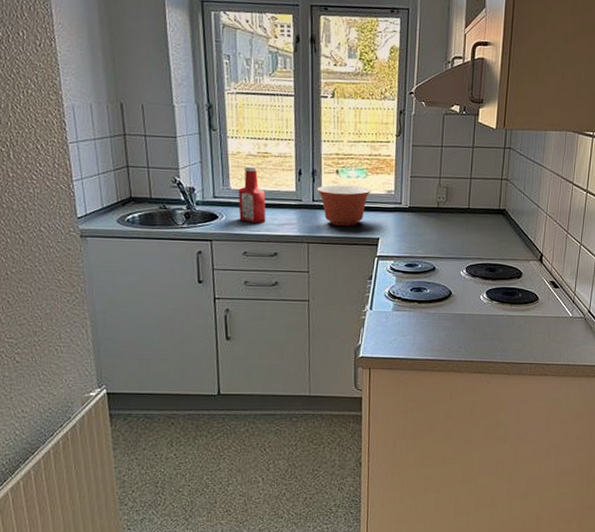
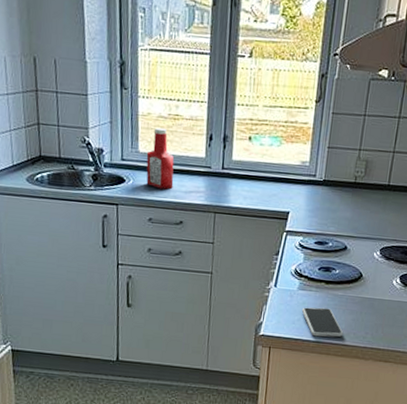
mixing bowl: present [316,184,372,226] -> none [227,152,285,198]
smartphone: none [397,326,439,355] -> present [301,307,344,338]

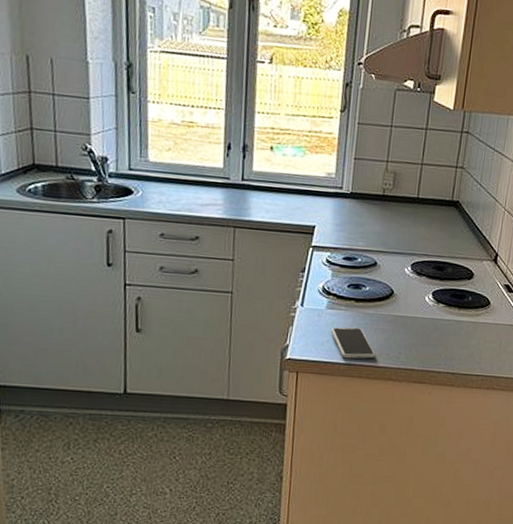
ketchup bottle: present [146,127,174,190] -> none [157,135,189,202]

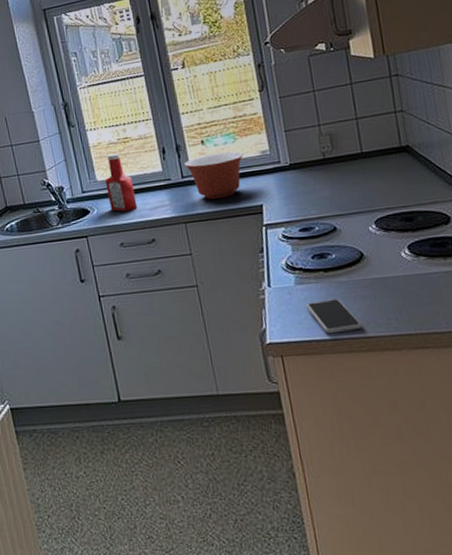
ketchup bottle: none [157,135,189,202] -> present [104,153,138,212]
mixing bowl: none [247,162,310,211] -> present [184,151,244,199]

